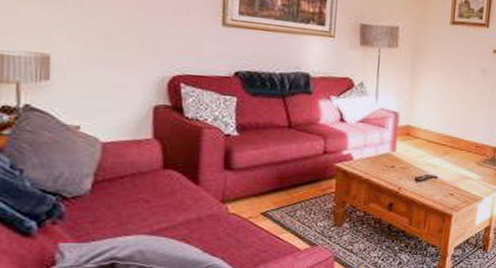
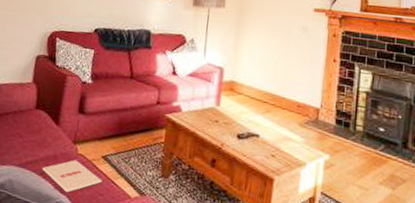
magazine: none [183,220,264,255] -> present [42,159,102,193]

